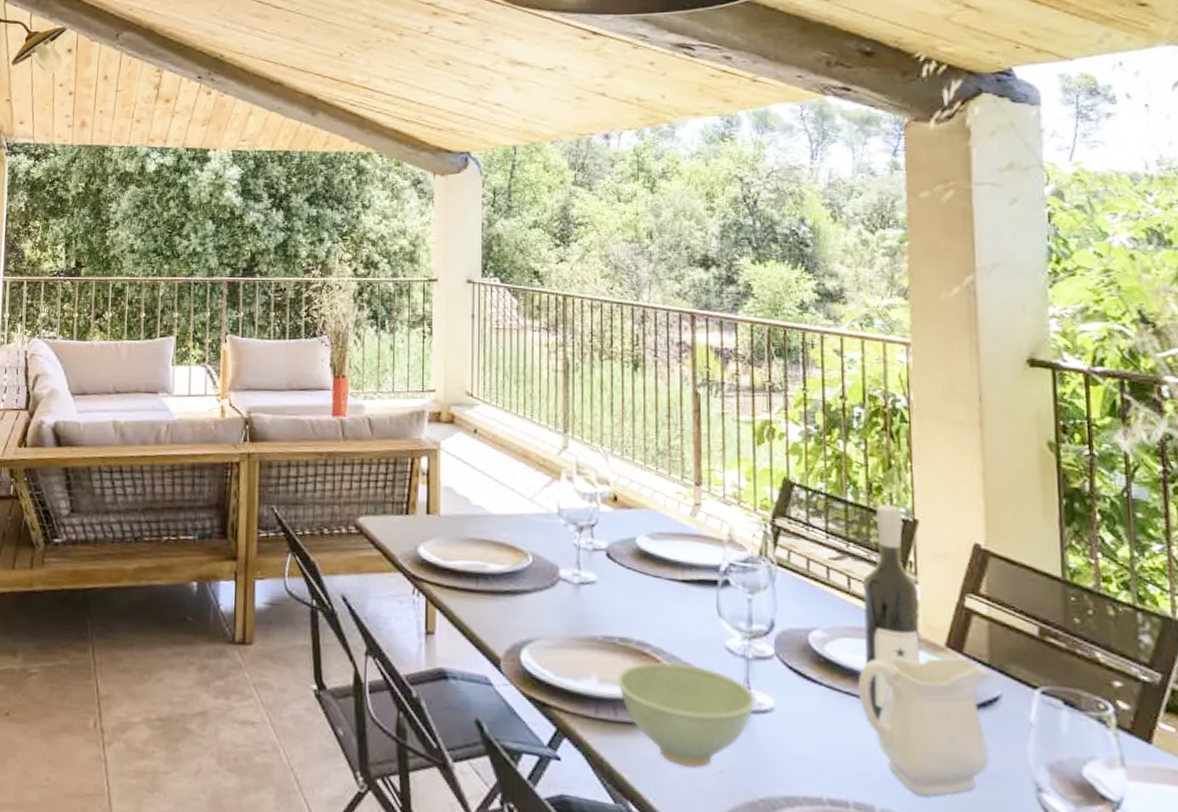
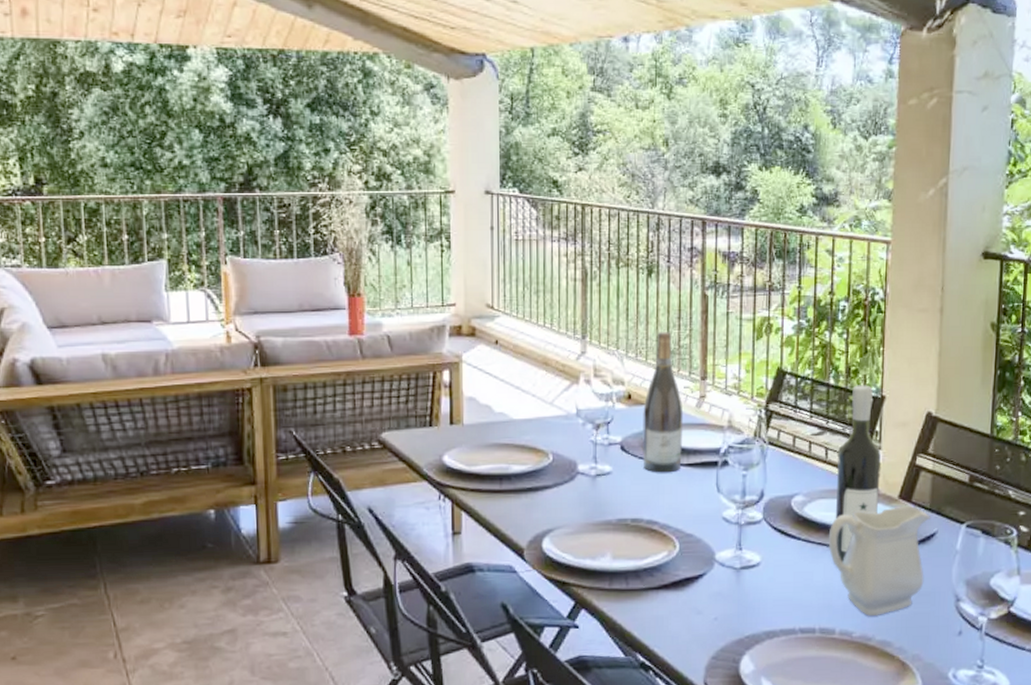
bowl: present [617,662,756,768] -> none [629,535,746,619]
wine bottle: none [630,430,677,588] -> present [643,332,683,472]

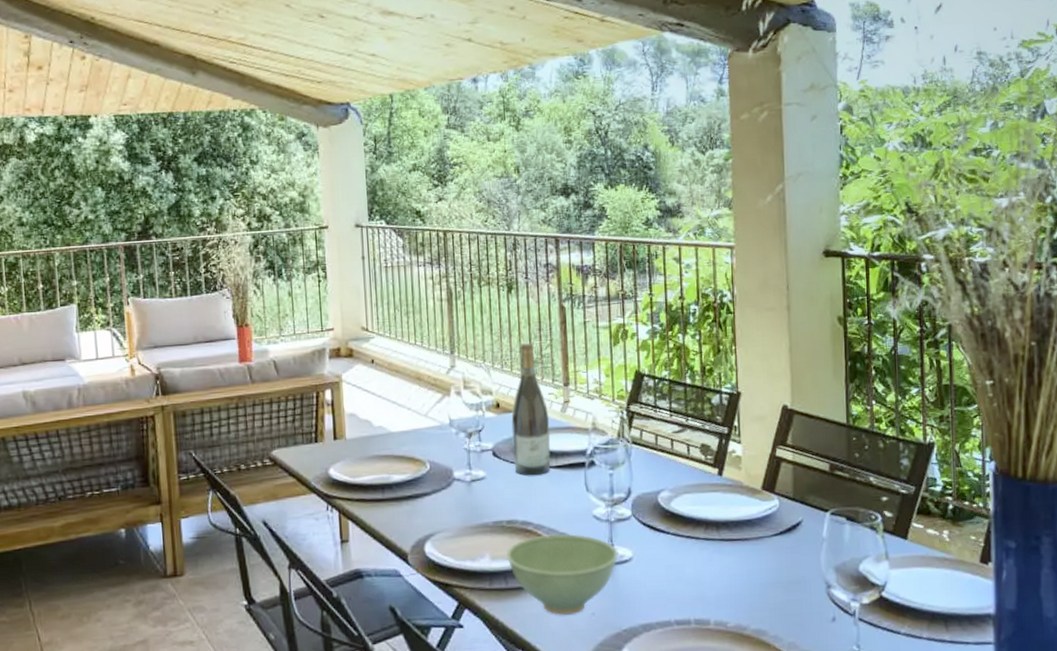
bowl: none [629,535,746,619] -> present [507,534,618,615]
pitcher: present [828,505,930,617] -> none [696,496,795,606]
bottle: present [835,385,881,563] -> none [699,382,743,555]

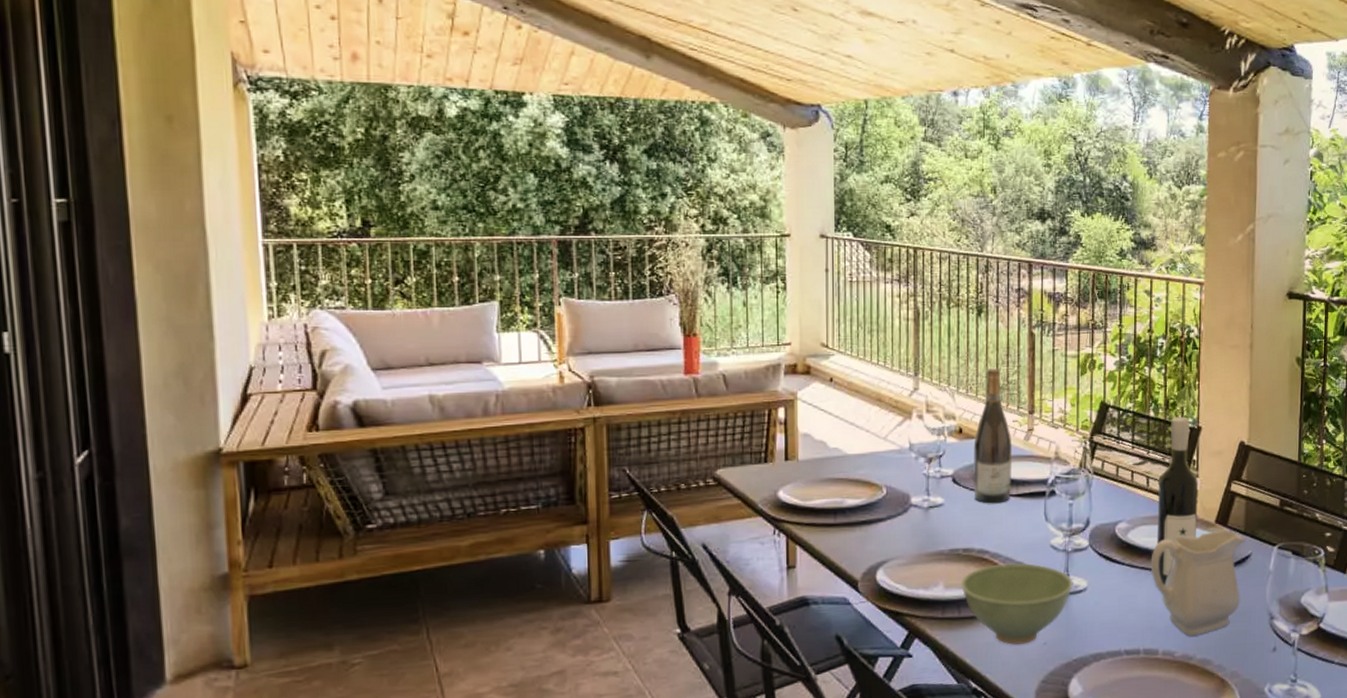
pitcher: none [696,496,795,606] -> present [1150,529,1245,637]
bottle: none [699,382,743,555] -> present [1157,416,1198,586]

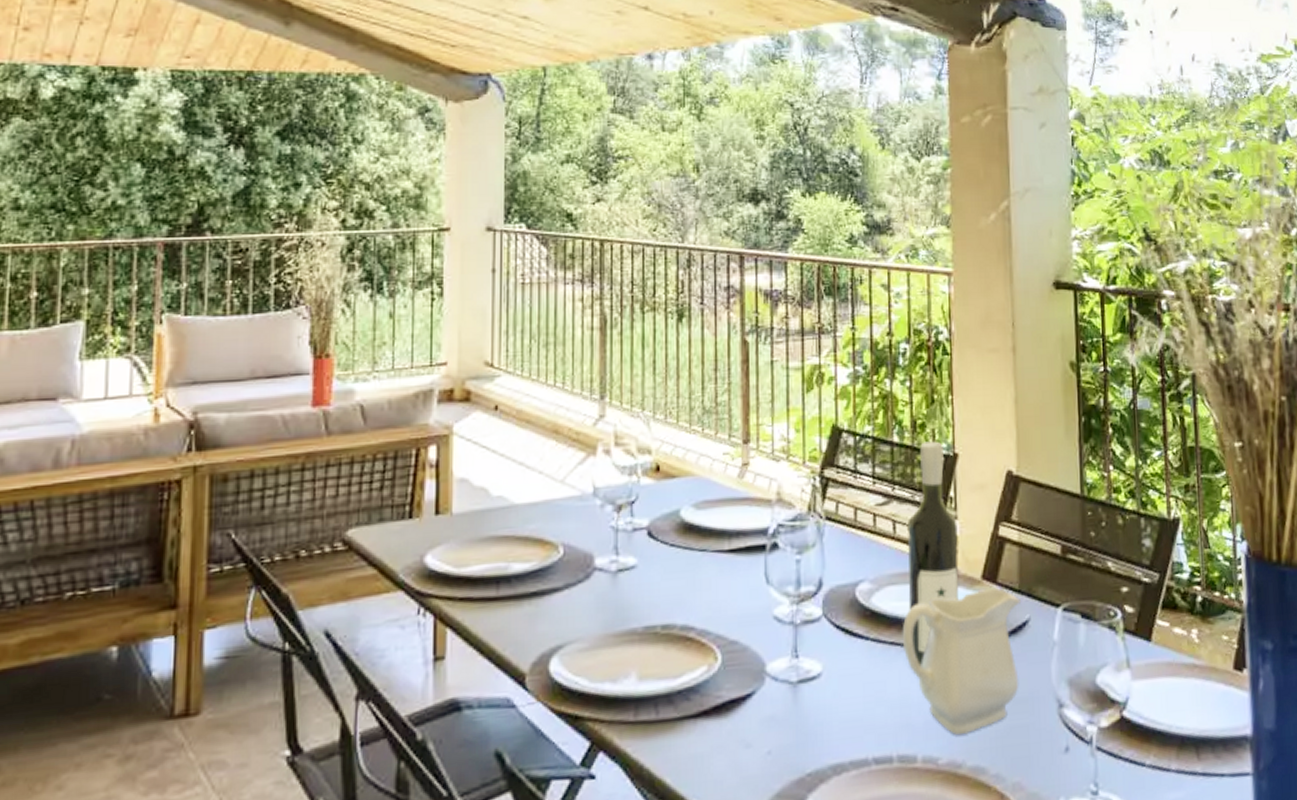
bowl: present [961,563,1073,645] -> none [659,642,804,756]
wine bottle: present [974,369,1012,503] -> none [674,387,723,563]

